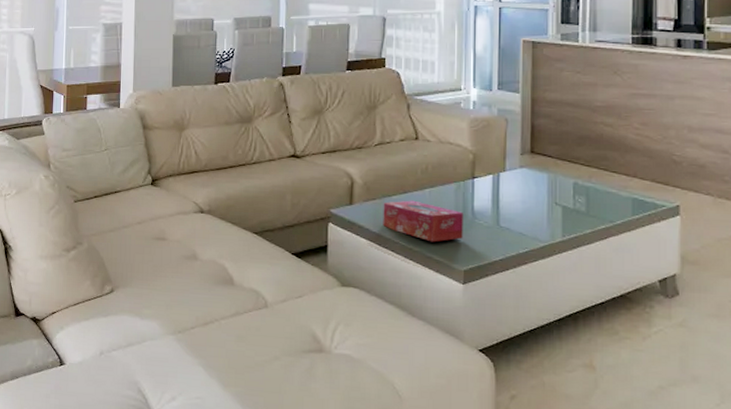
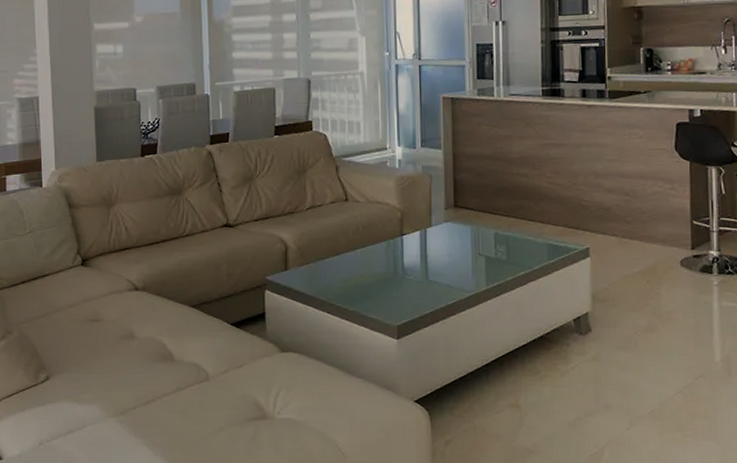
tissue box: present [383,200,463,242] -> none [317,261,395,301]

